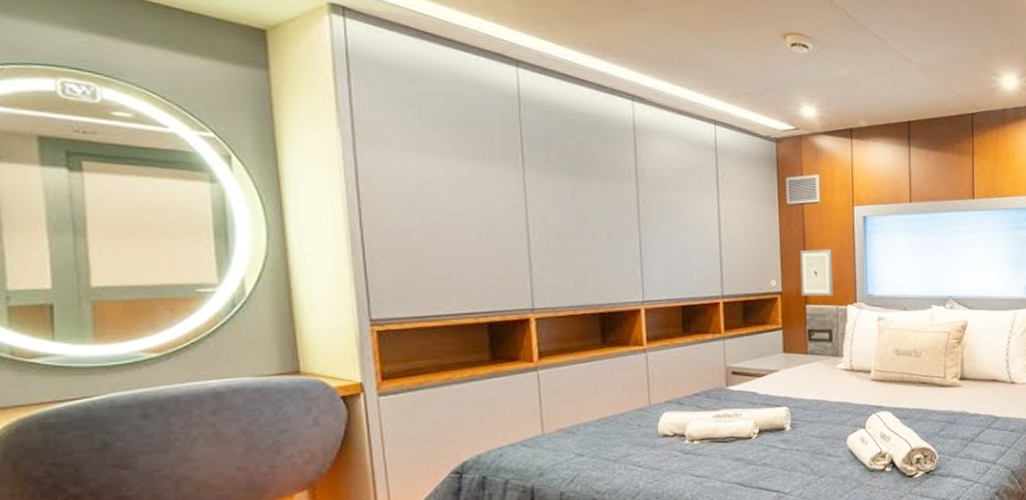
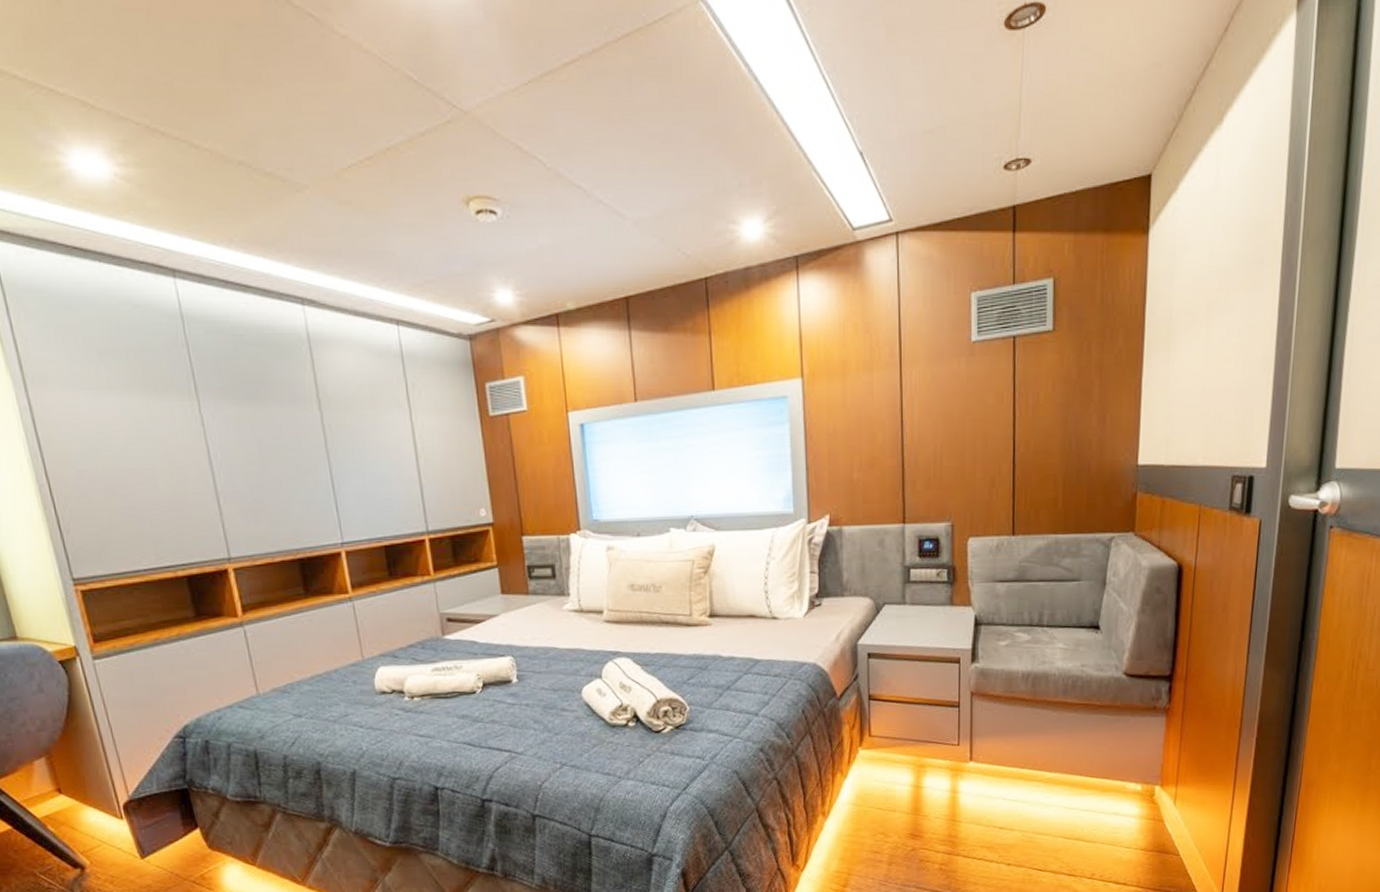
wall art: present [800,249,834,297] -> none [509,467,553,527]

